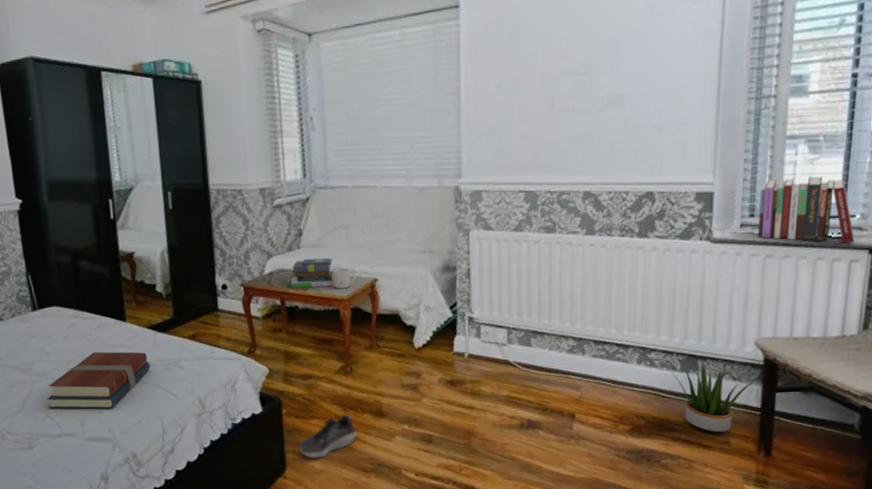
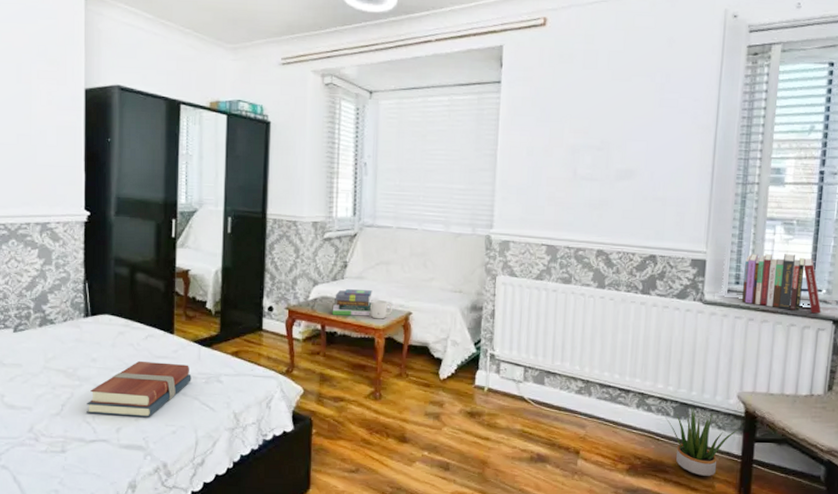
athletic shoe: present [298,414,357,460] -> none [324,437,380,480]

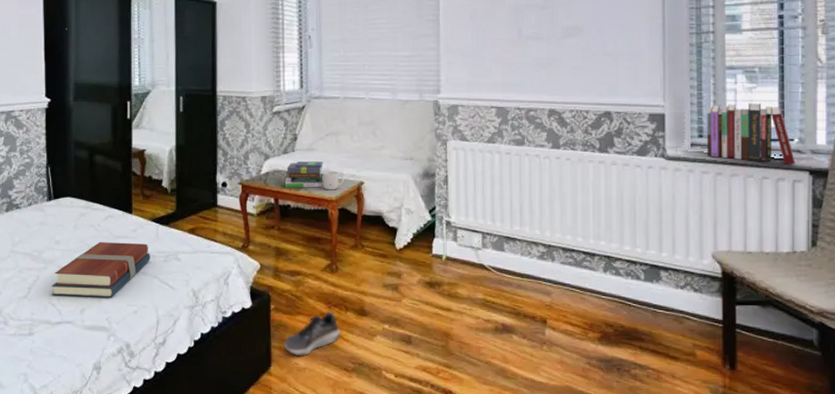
athletic shoe: none [324,437,380,480] -> present [284,312,340,357]
potted plant: present [663,407,738,477] -> none [633,270,716,344]

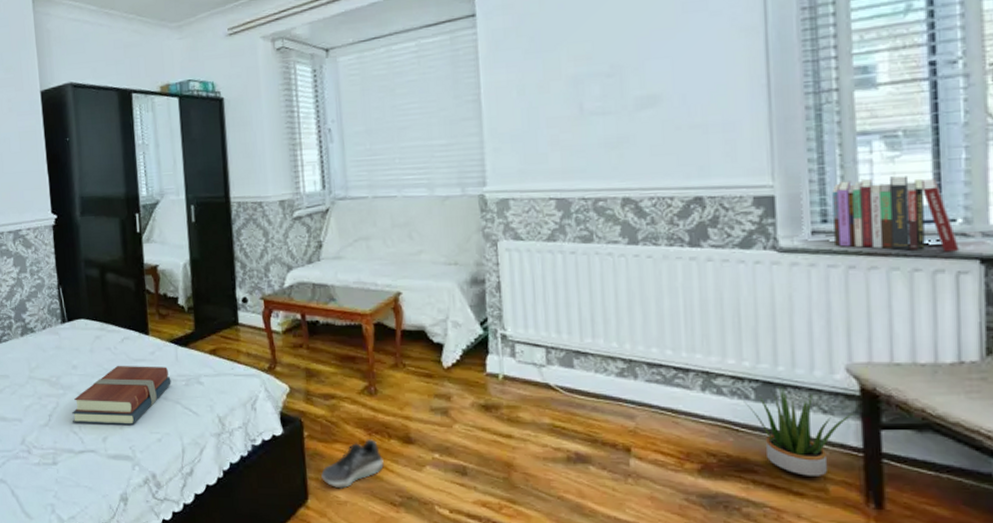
books: present [284,162,324,188] -> none [311,271,355,302]
mug: present [322,171,344,190] -> none [353,281,379,303]
potted plant: none [633,270,716,344] -> present [740,387,852,478]

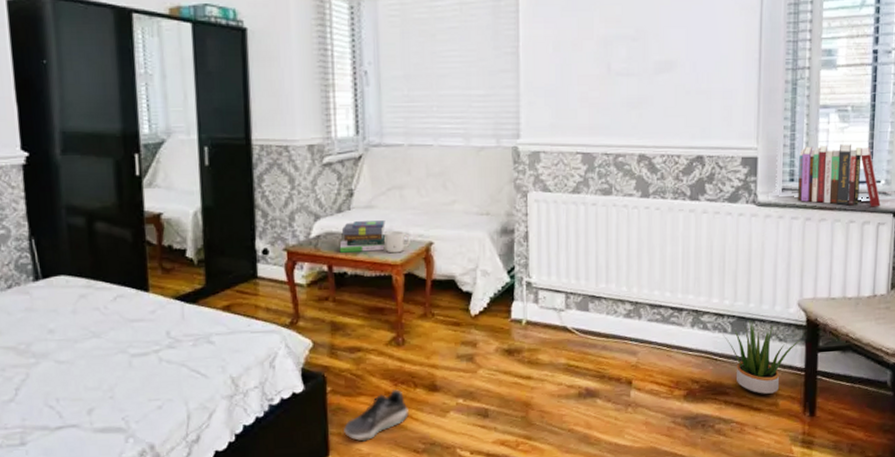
books: present [72,365,171,425] -> none [47,326,176,396]
books: none [311,271,355,302] -> present [339,220,386,253]
mug: none [353,281,379,303] -> present [384,231,410,254]

